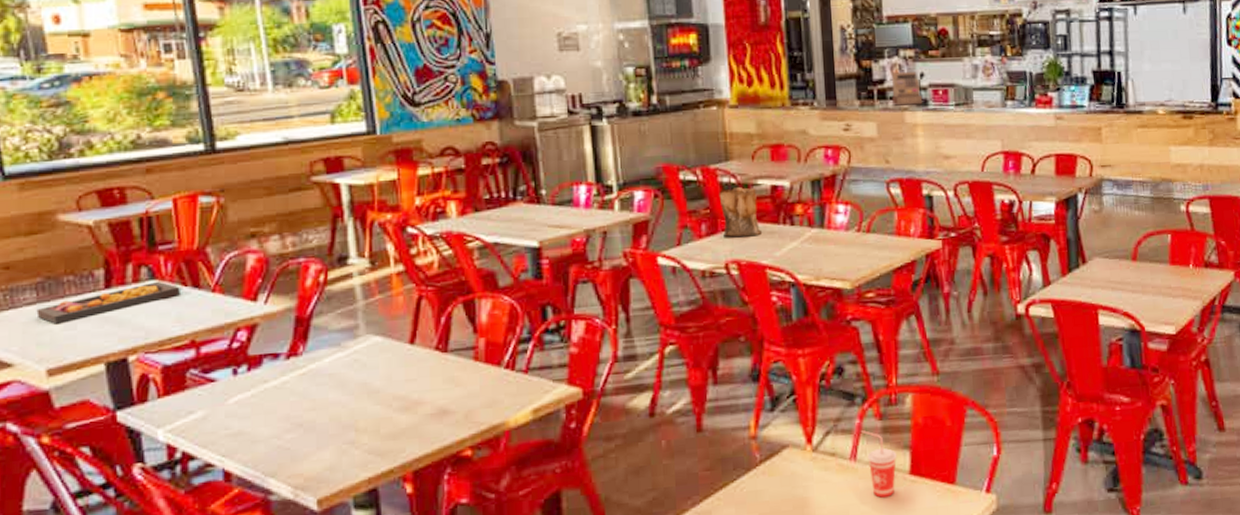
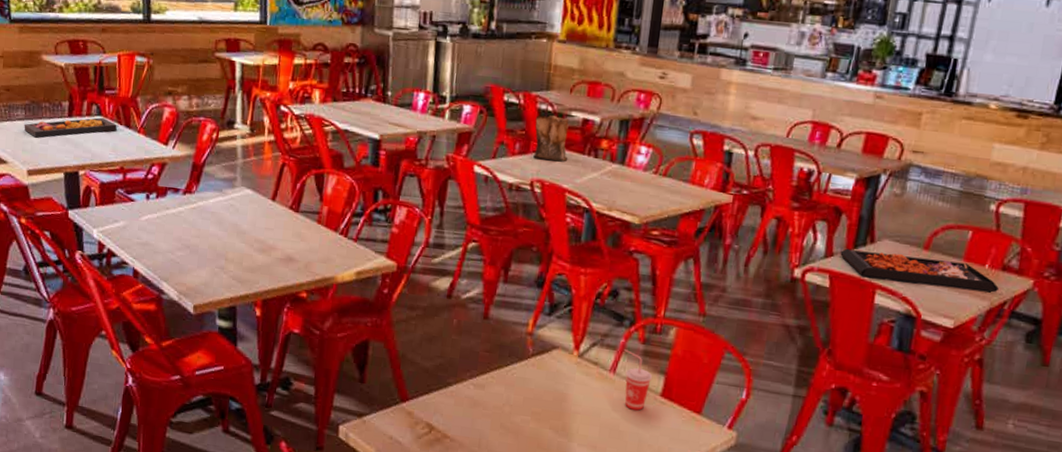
cash register: present [891,72,923,106] -> none [711,29,742,64]
food tray: none [1057,266,1206,299] -> present [840,248,999,292]

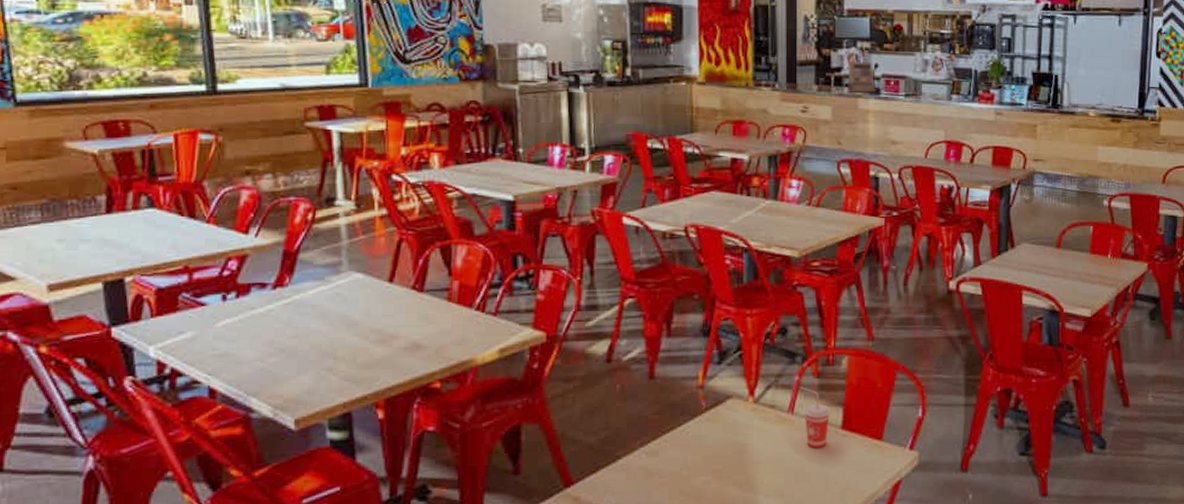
food tray: present [24,117,118,139] -> none [40,209,178,245]
paper bag: present [533,115,569,162] -> none [683,157,720,204]
cash register: none [711,29,742,64] -> present [848,62,876,93]
food tray: present [840,248,999,292] -> none [987,255,1121,280]

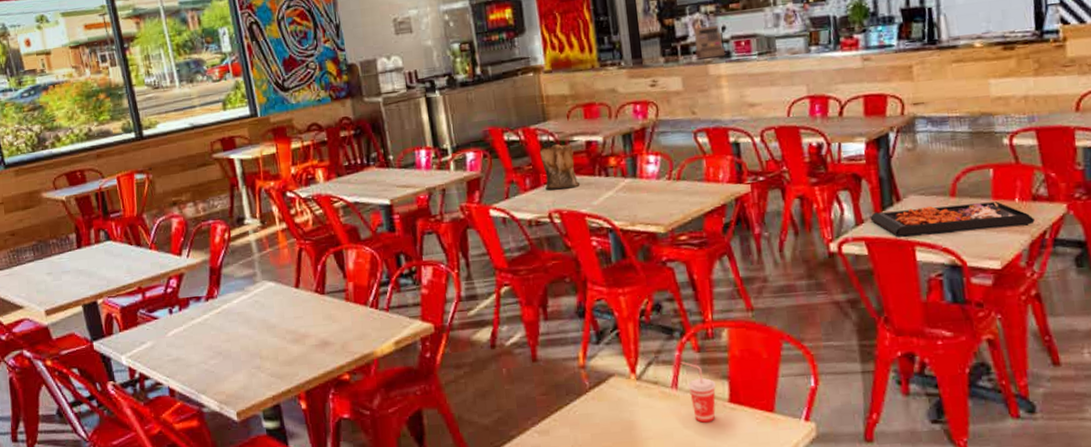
paper bag: none [683,157,720,204] -> present [539,143,579,190]
food tray: none [987,255,1121,280] -> present [870,200,1035,236]

